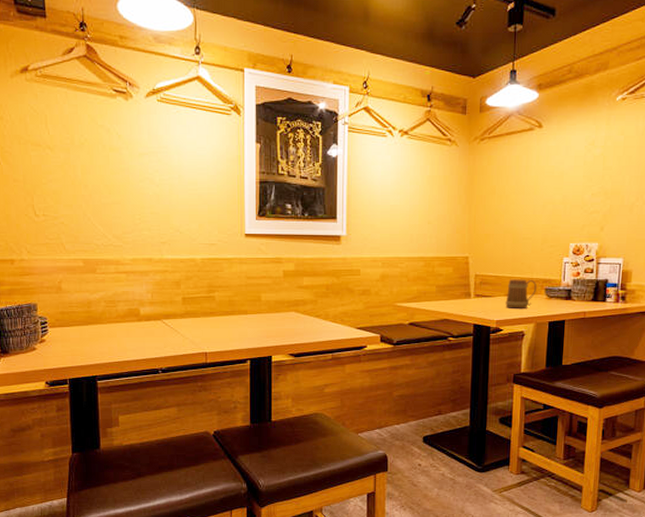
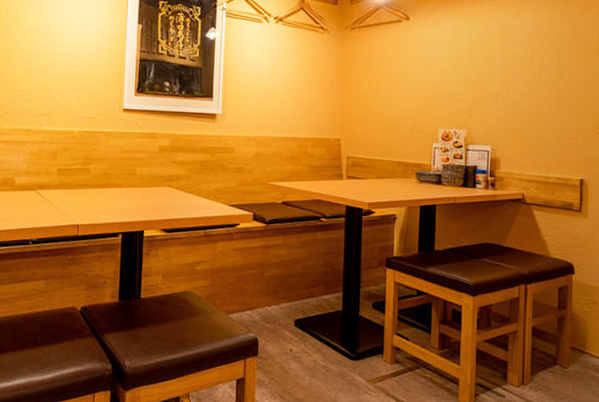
beer mug: present [505,279,537,308] -> none [377,162,407,192]

